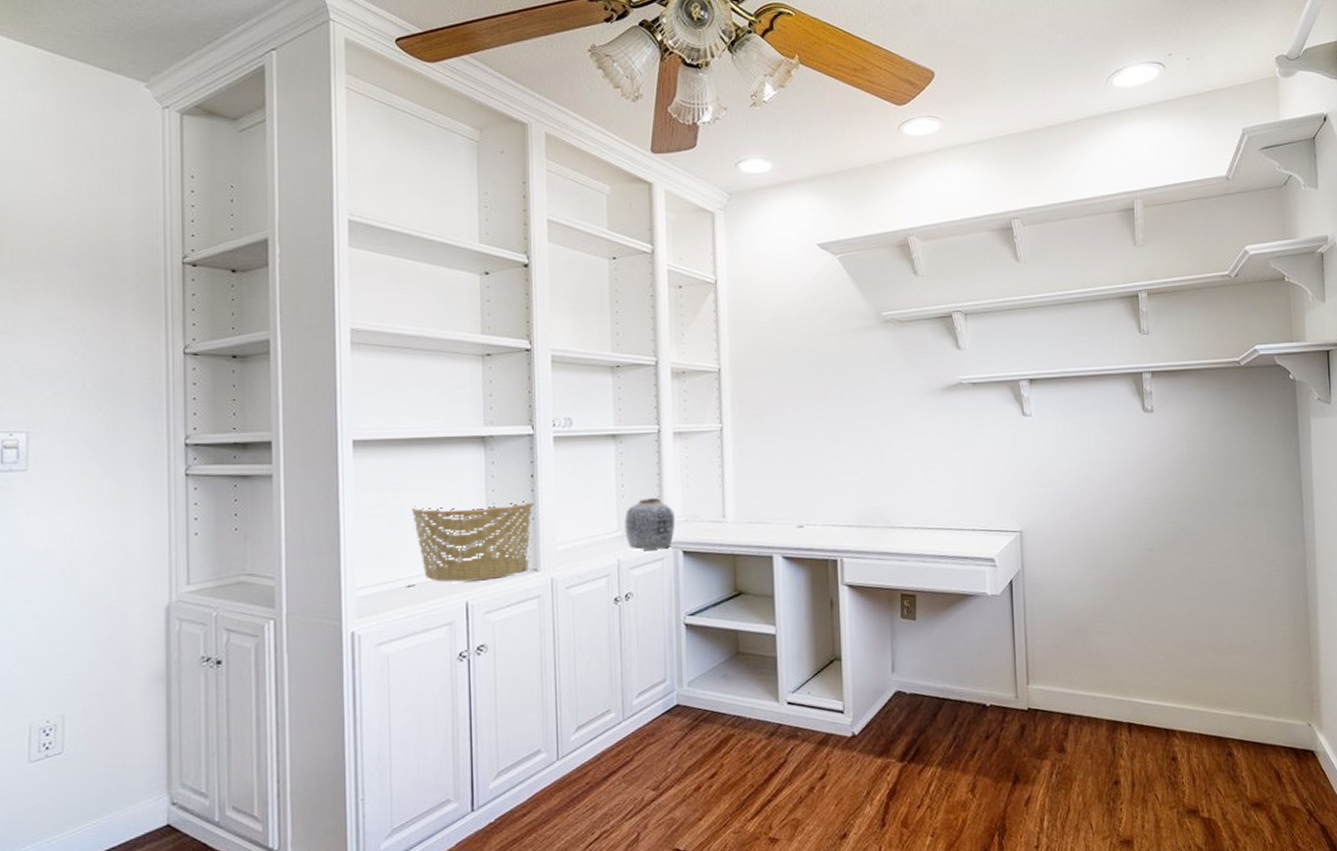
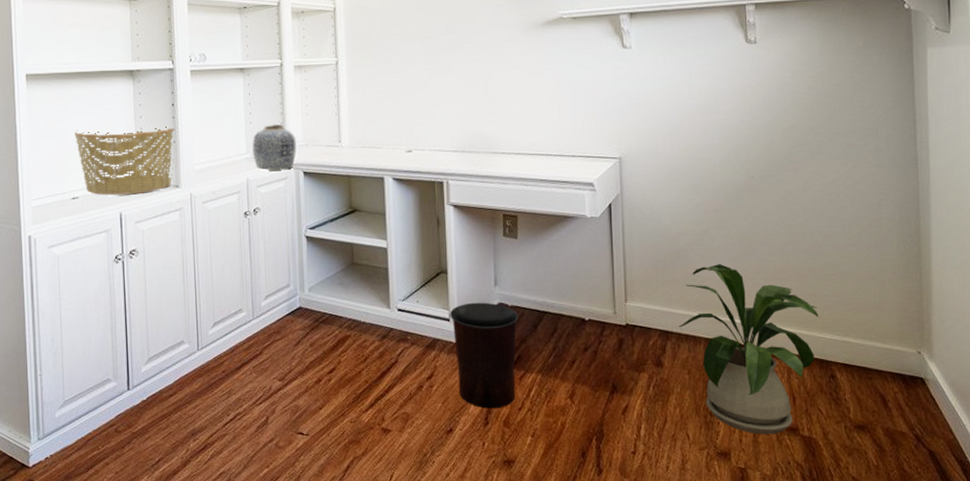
waste bin: none [844,690,917,809] -> present [450,302,518,409]
house plant: none [1081,641,1216,819] -> present [678,264,819,435]

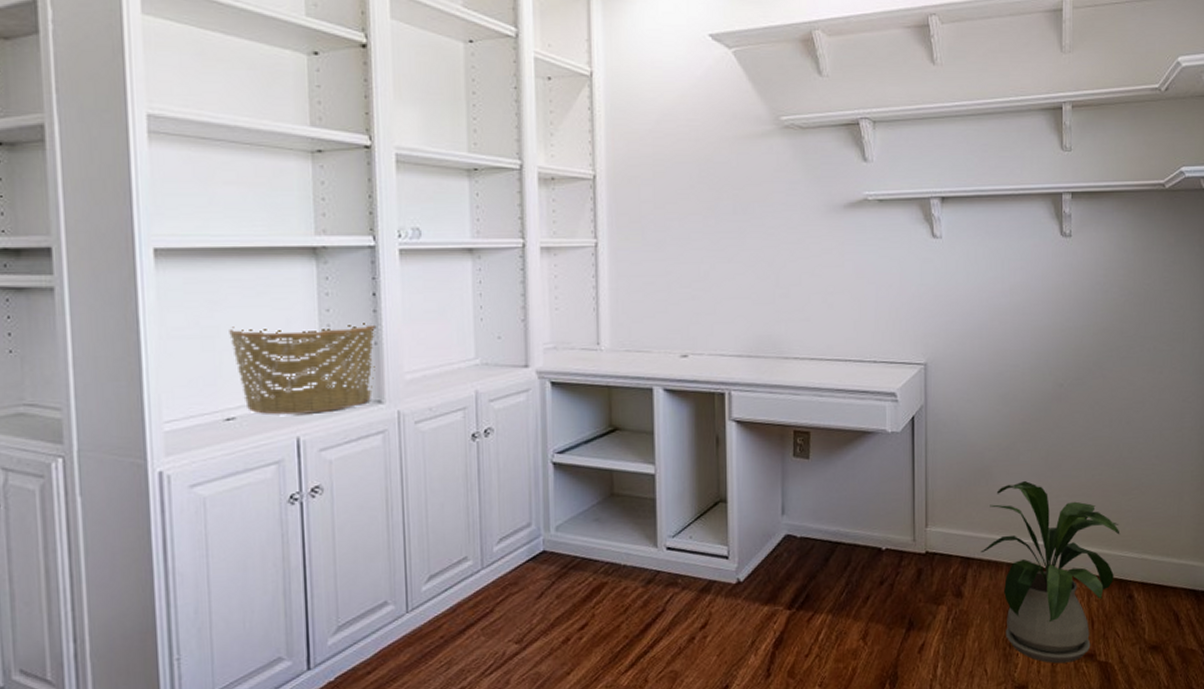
decorative jar: present [252,124,297,171] -> none [483,321,542,381]
waste bin: present [450,302,518,409] -> none [729,534,808,658]

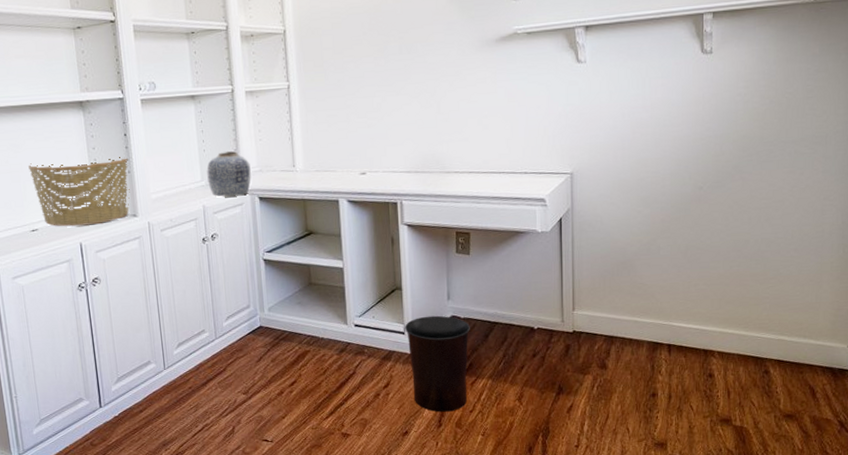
decorative jar: none [483,321,542,381] -> present [206,150,251,197]
waste bin: none [729,534,808,658] -> present [405,315,470,412]
house plant: present [981,481,1120,664] -> none [623,272,757,426]

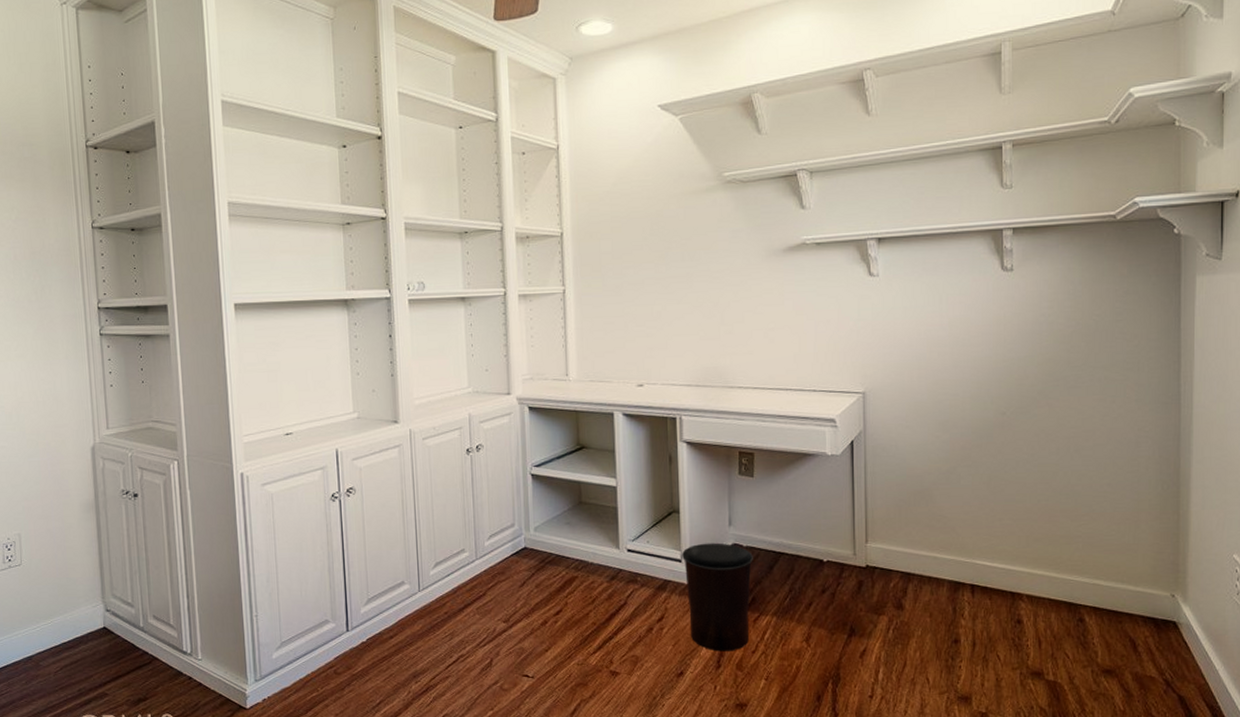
basket: present [28,157,130,227] -> none [287,359,392,432]
decorative jar: present [206,150,251,197] -> none [474,356,521,406]

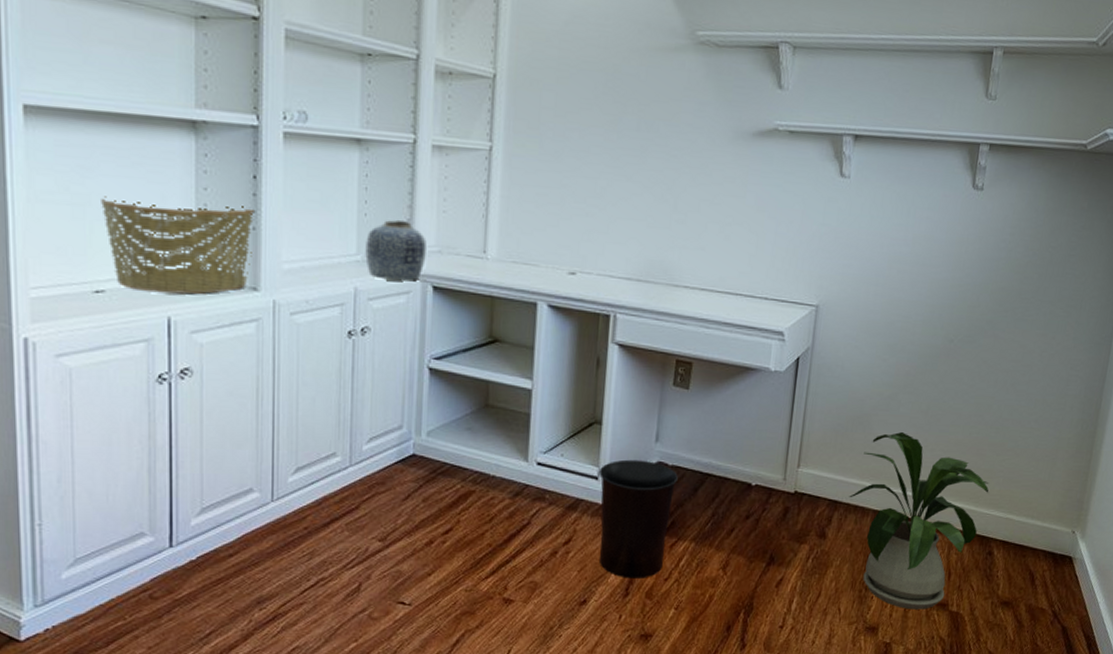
basket: none [287,359,392,432] -> present [101,196,254,295]
decorative jar: none [474,356,521,406] -> present [365,219,427,281]
house plant: none [921,504,1069,679] -> present [849,432,989,610]

